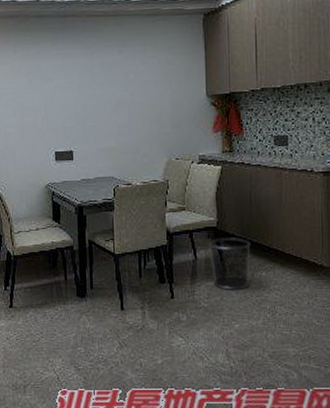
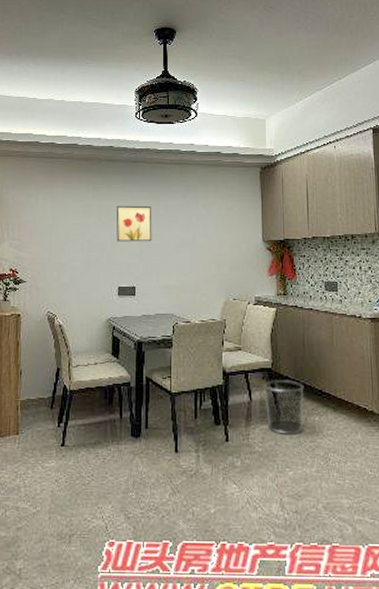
wall art: none [47,64,88,105] -> present [116,205,152,242]

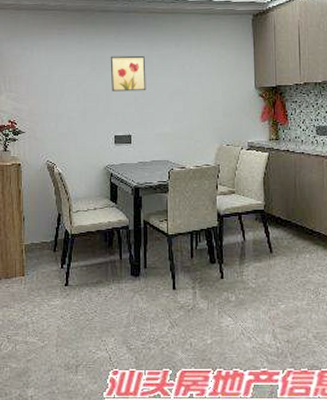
waste bin: present [263,380,304,434] -> none [256,221,296,271]

